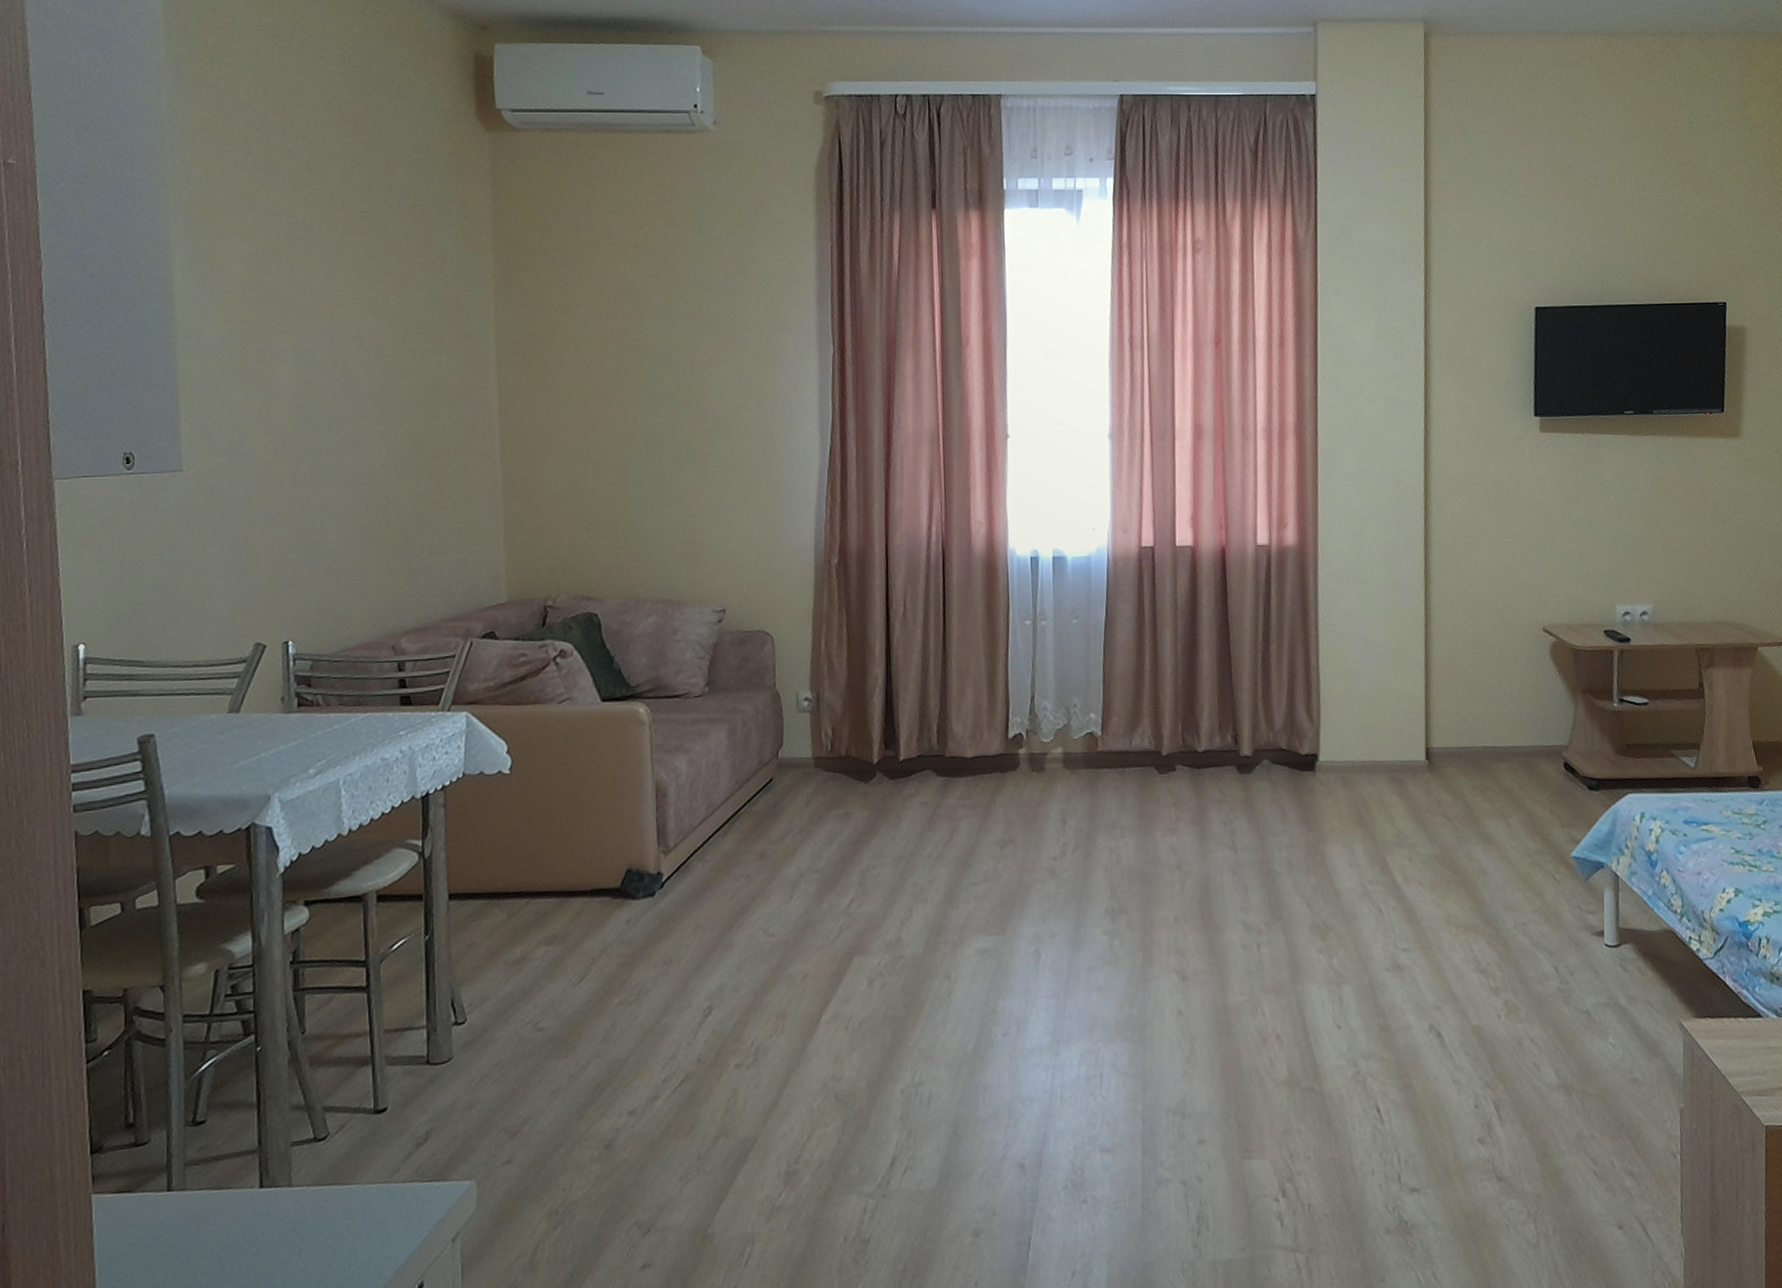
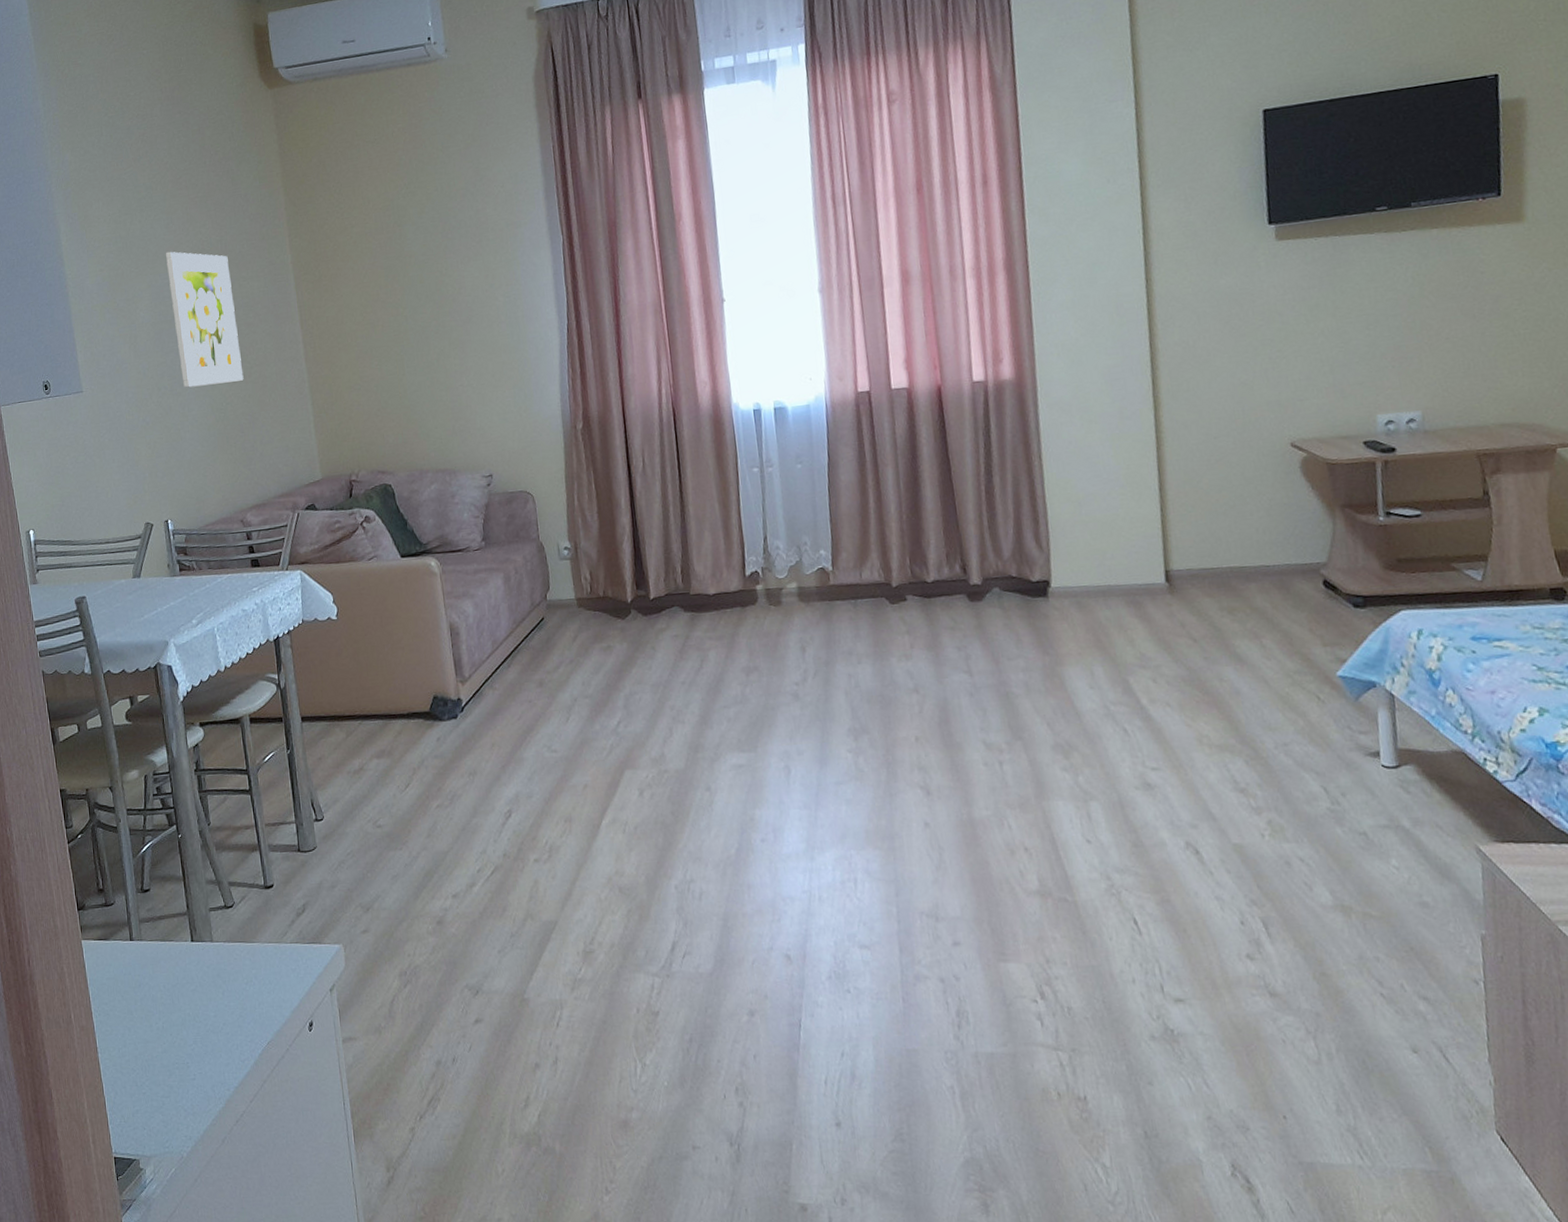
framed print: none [324,308,415,478] -> present [166,251,244,388]

